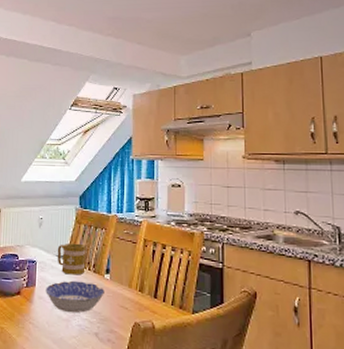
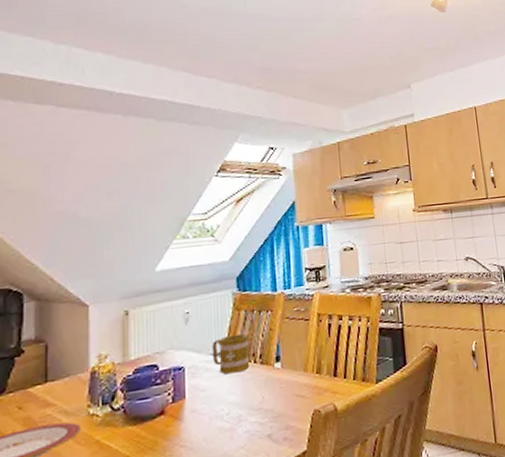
bowl: present [45,280,104,313] -> none [200,377,276,421]

